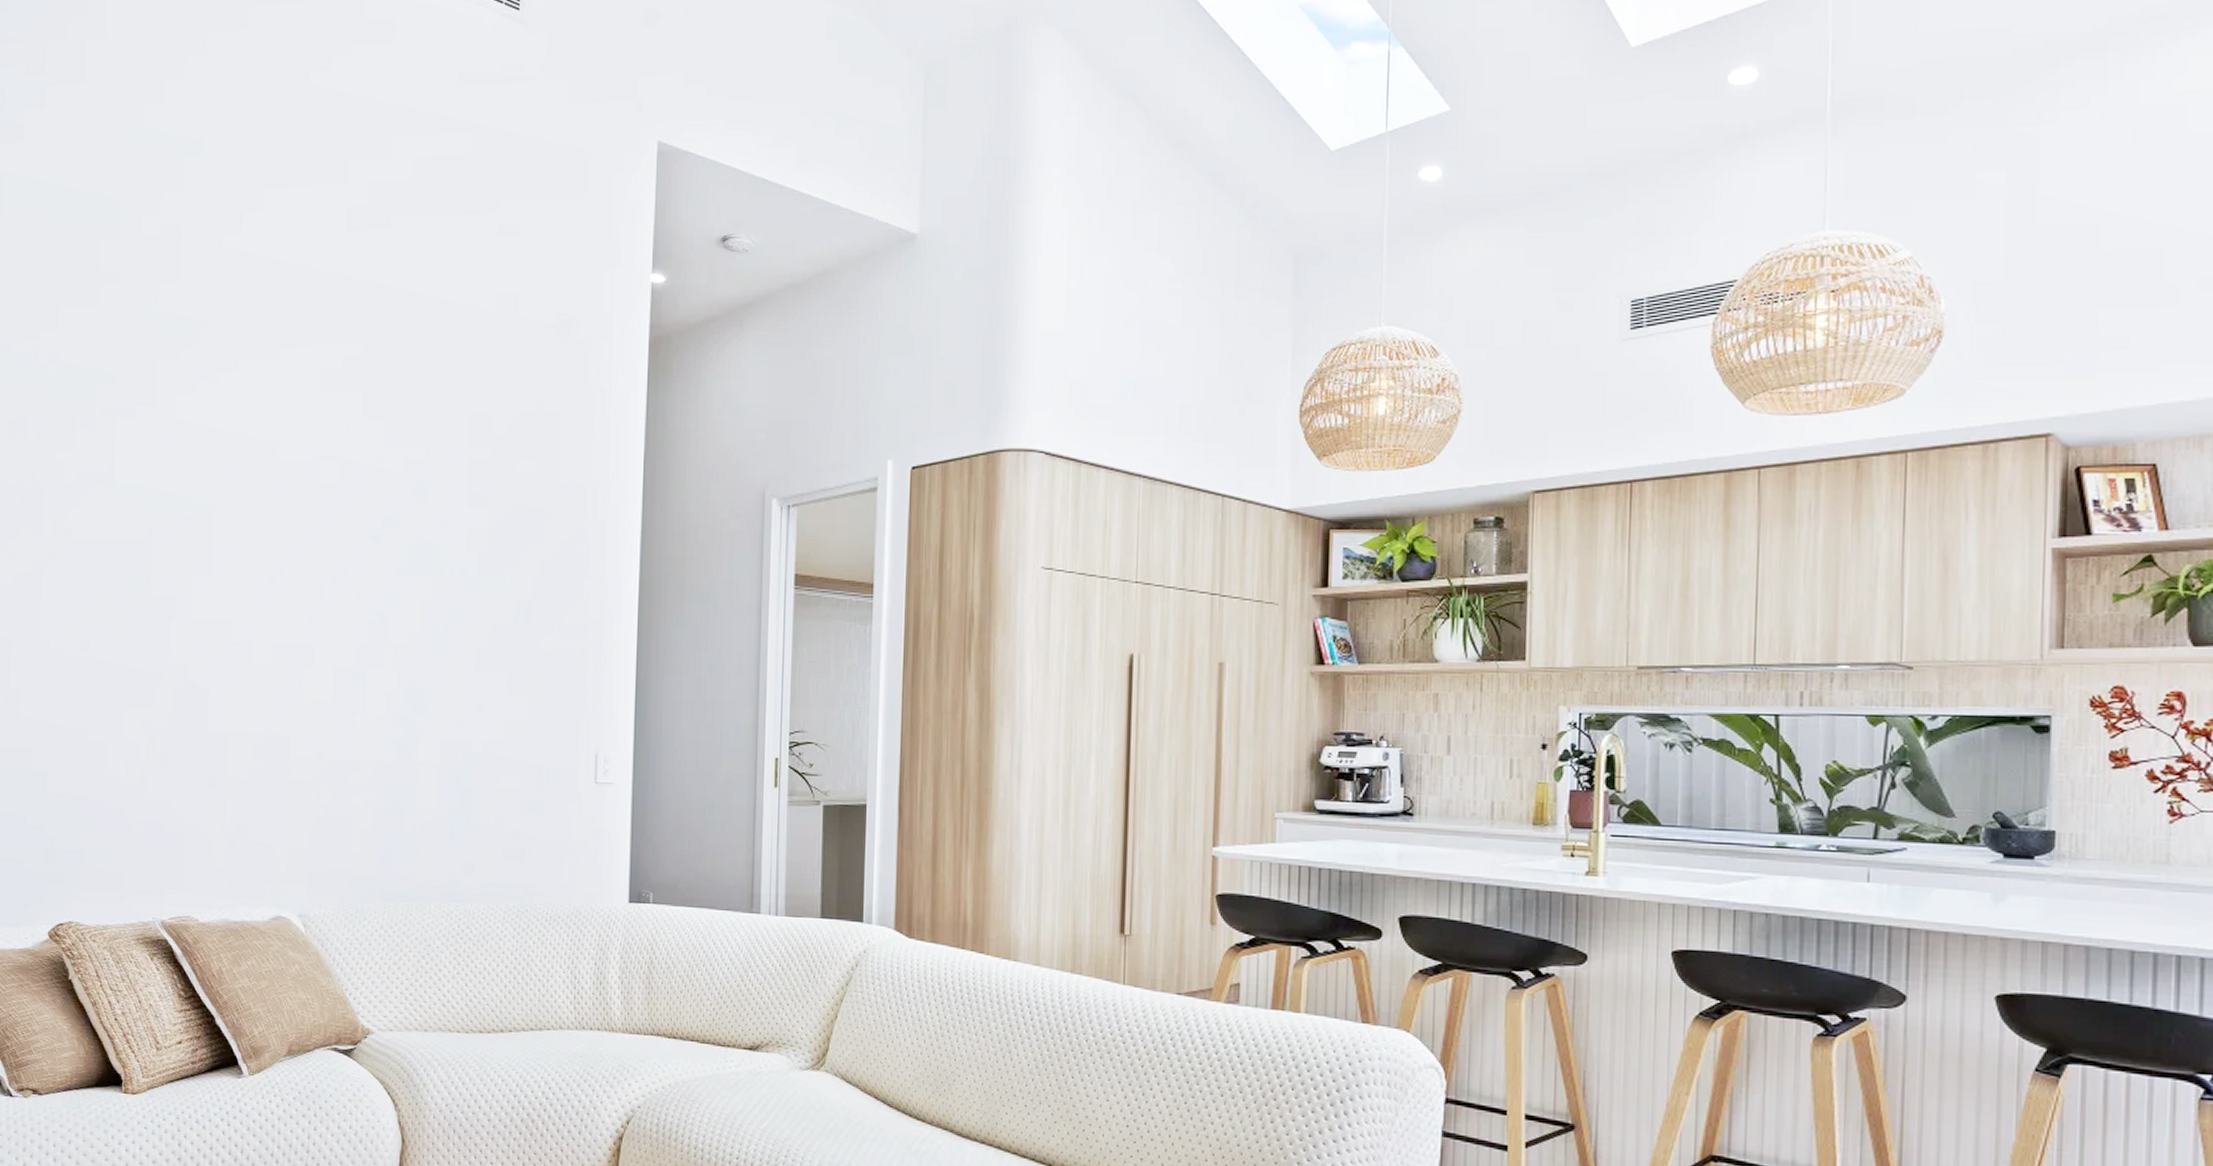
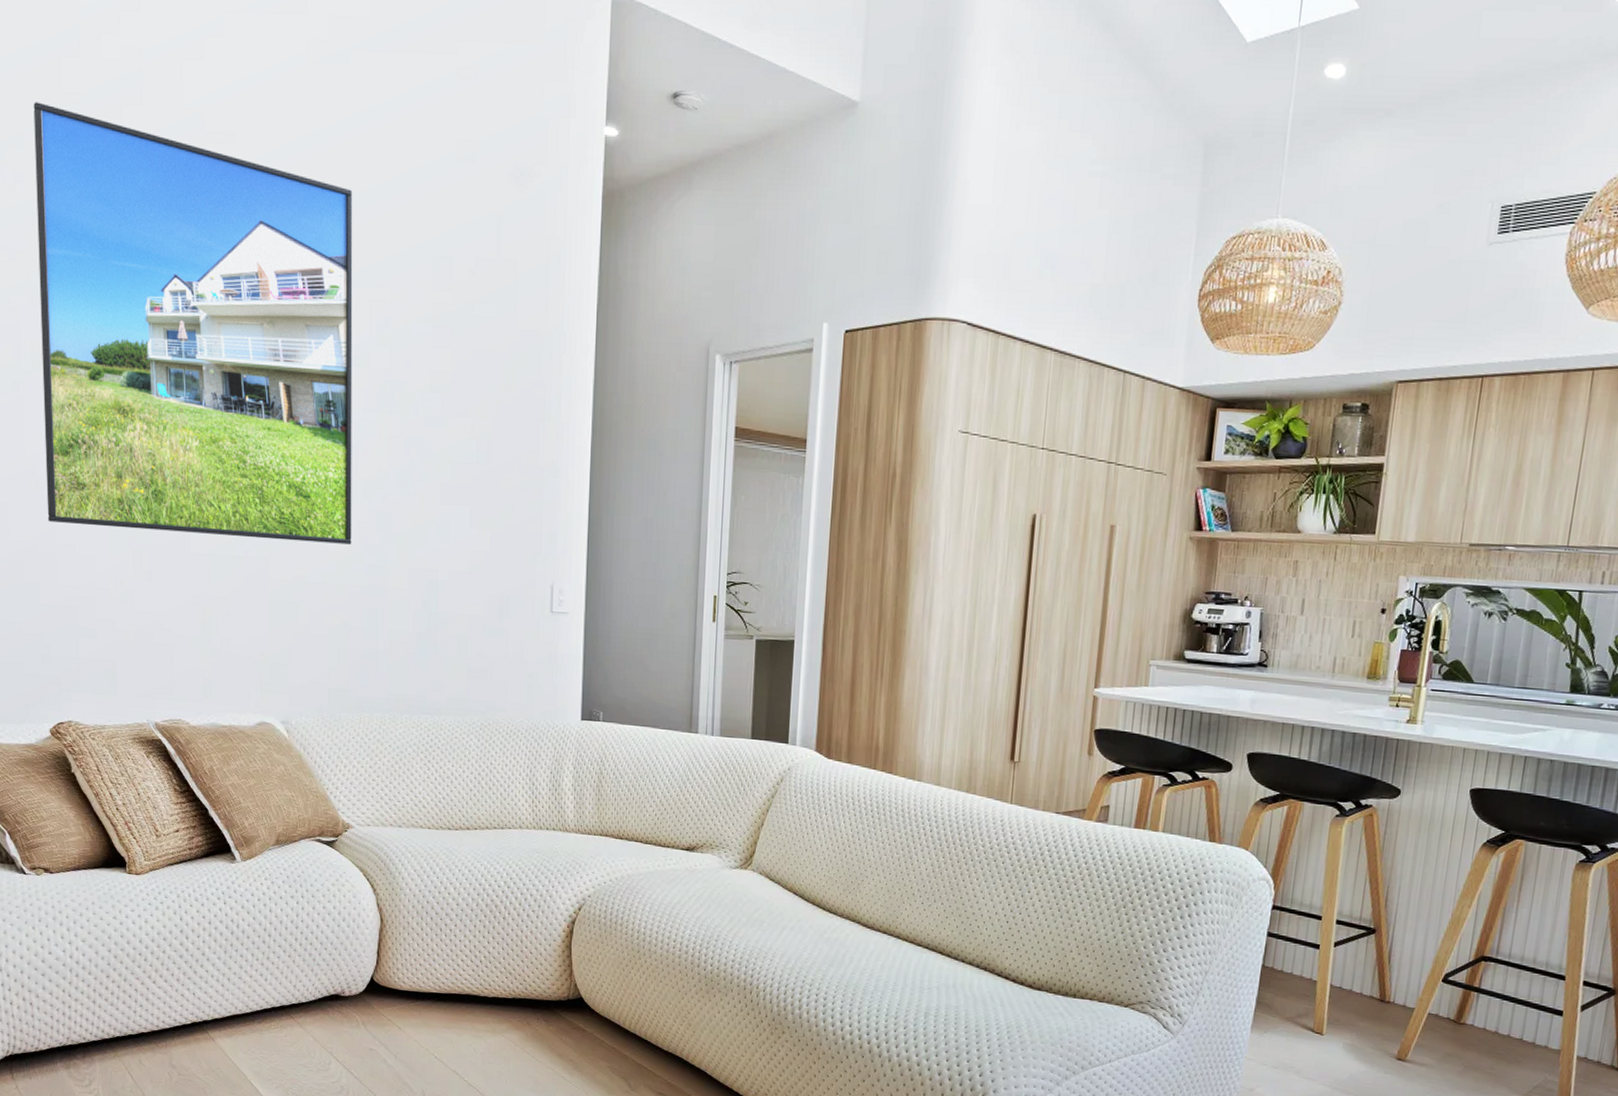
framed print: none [59,283,390,718] -> present [33,102,353,545]

